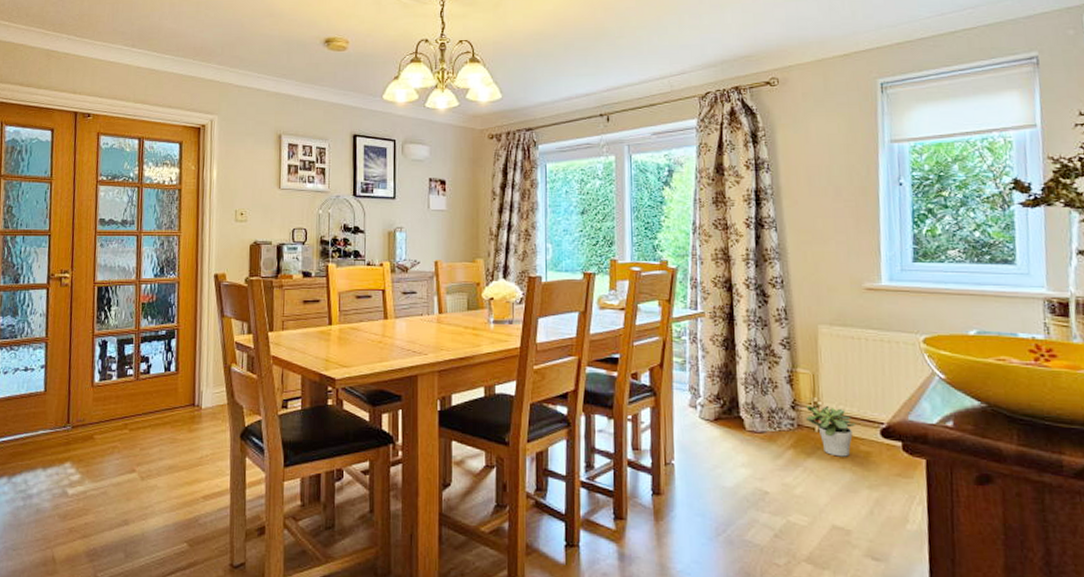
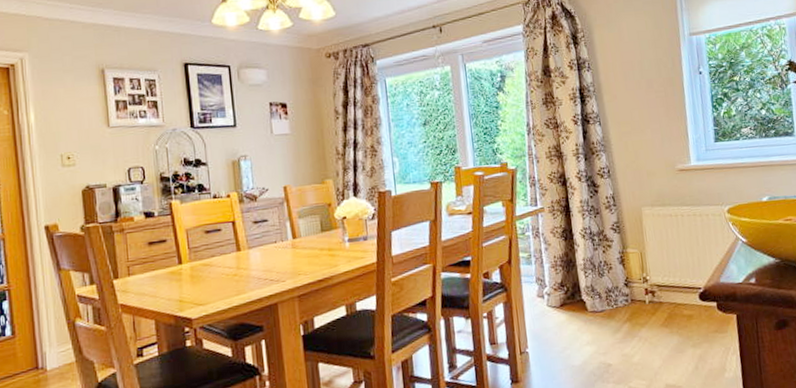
potted plant: present [805,402,856,457] -> none [637,277,679,323]

